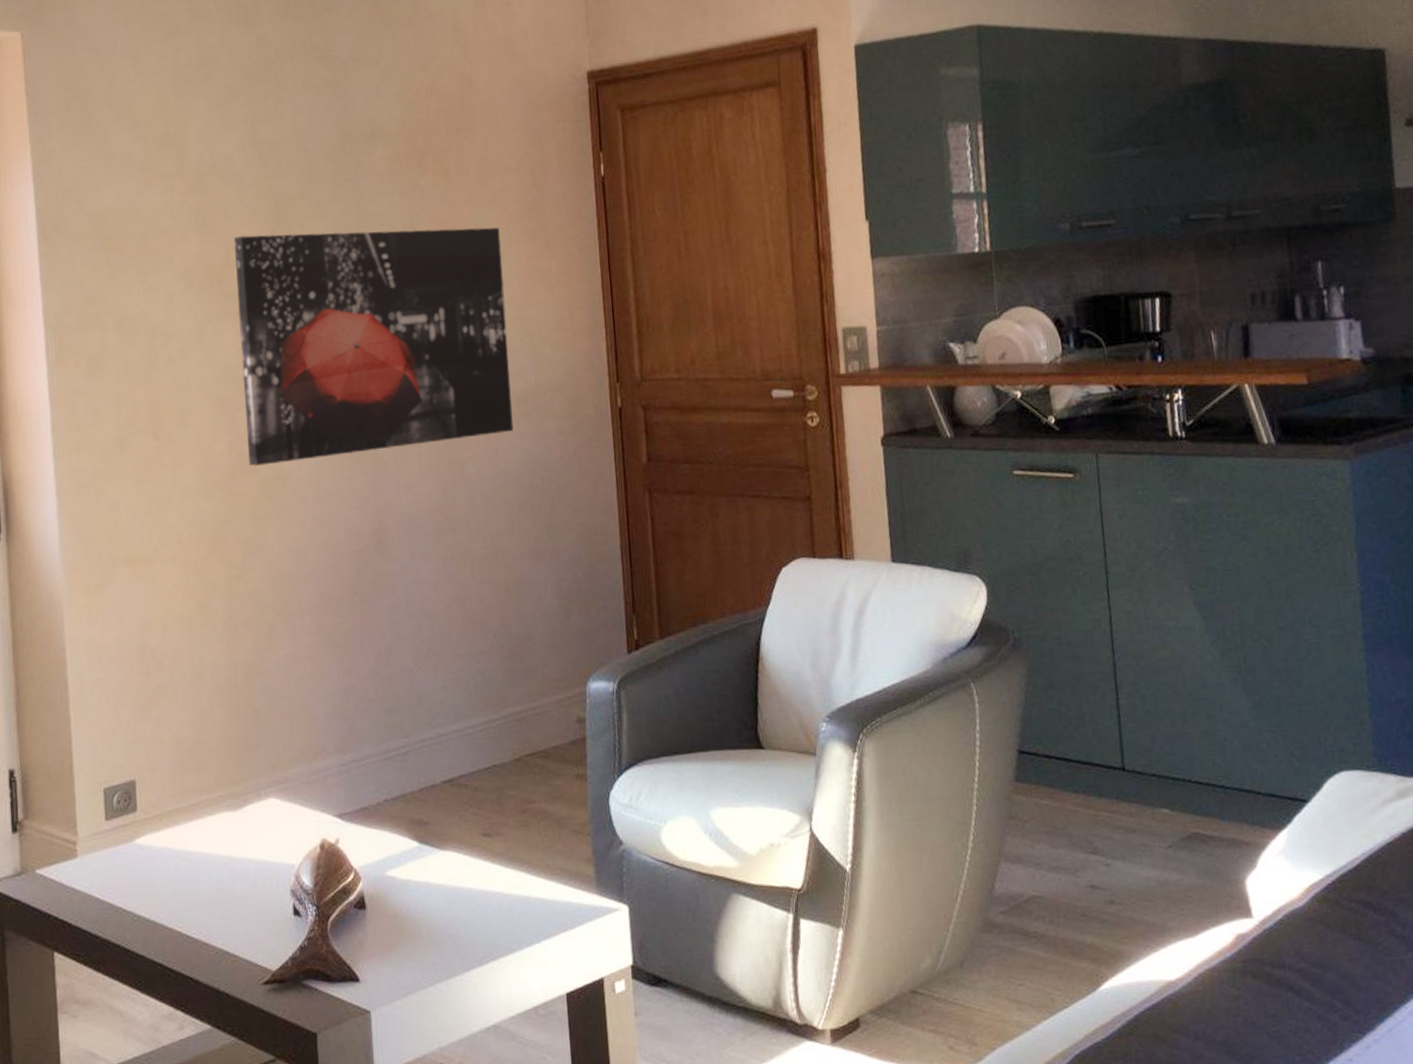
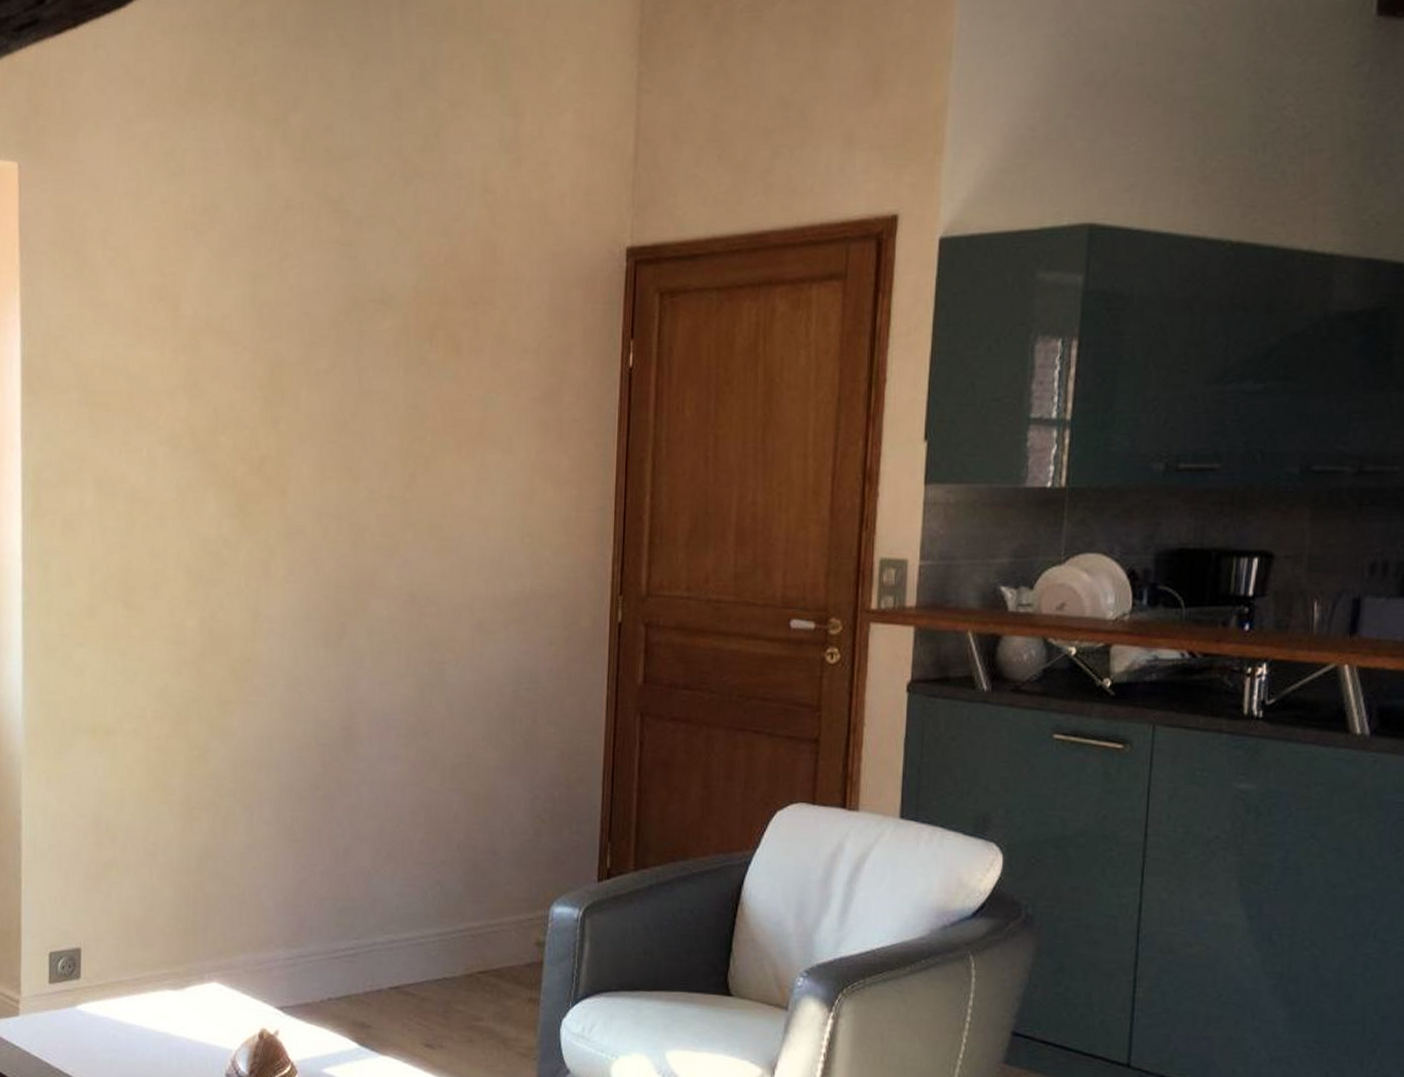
wall art: present [234,227,513,466] -> none [220,401,509,647]

